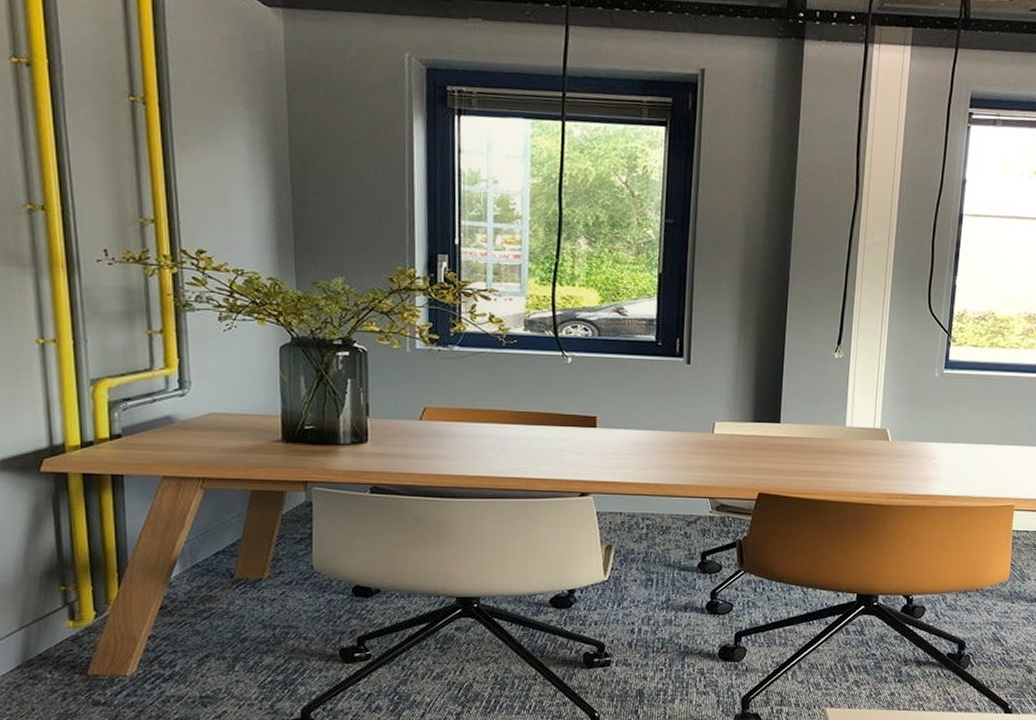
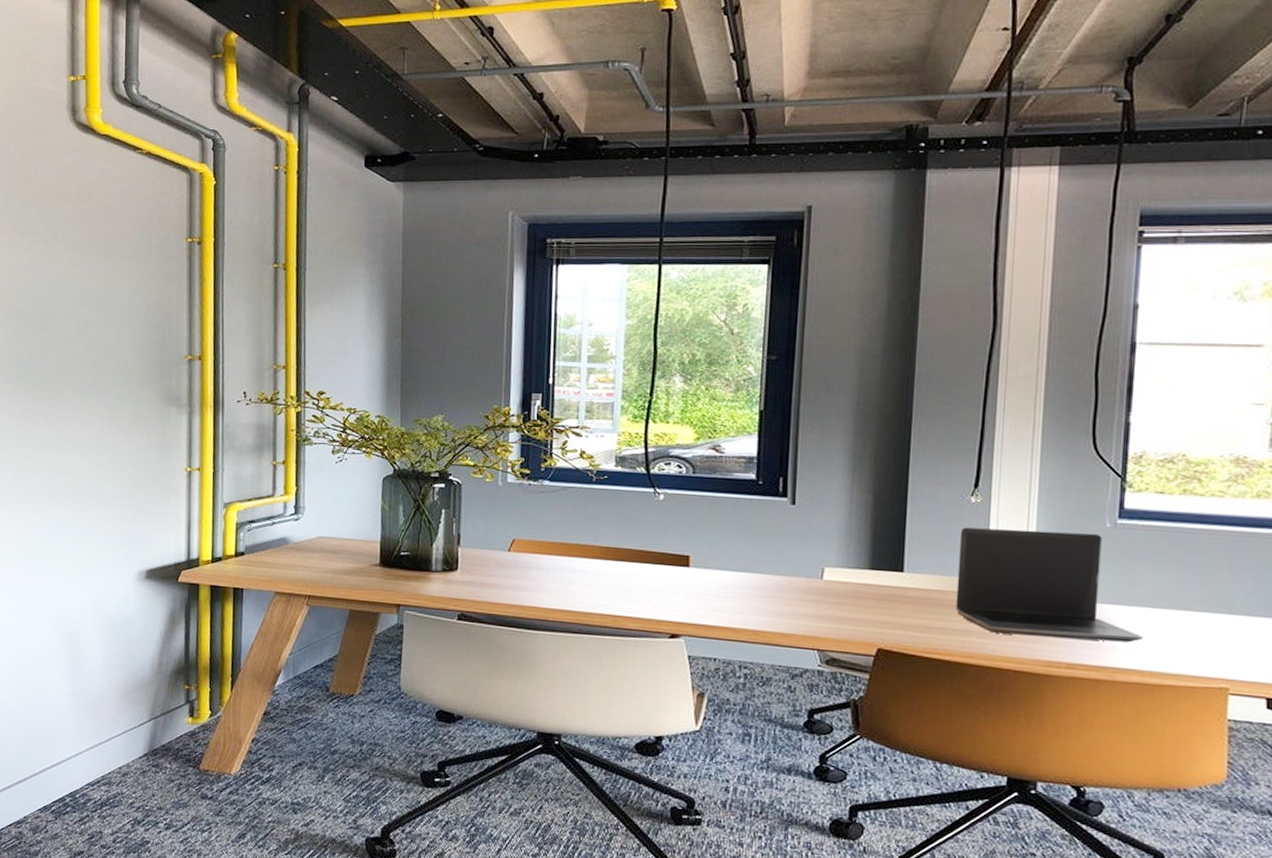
laptop computer: none [820,380,959,474] -> present [955,527,1144,643]

